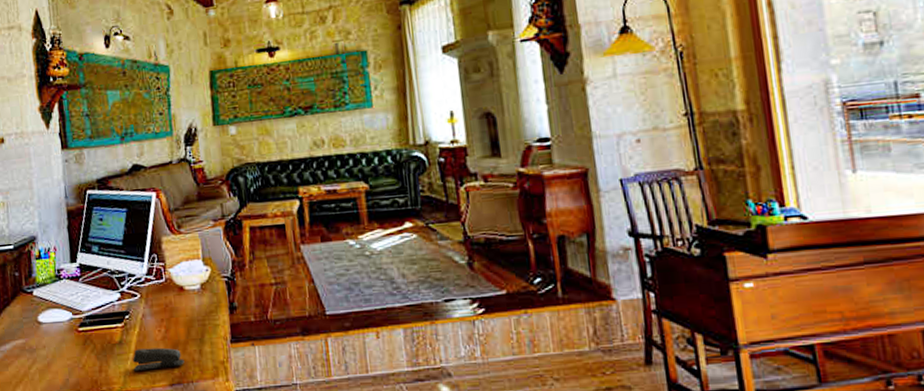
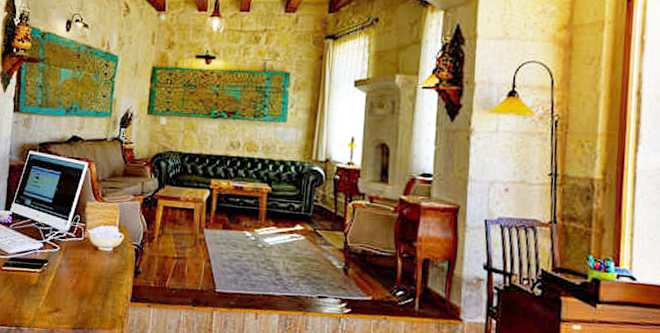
stapler: present [133,347,185,371] -> none [43,293,88,314]

